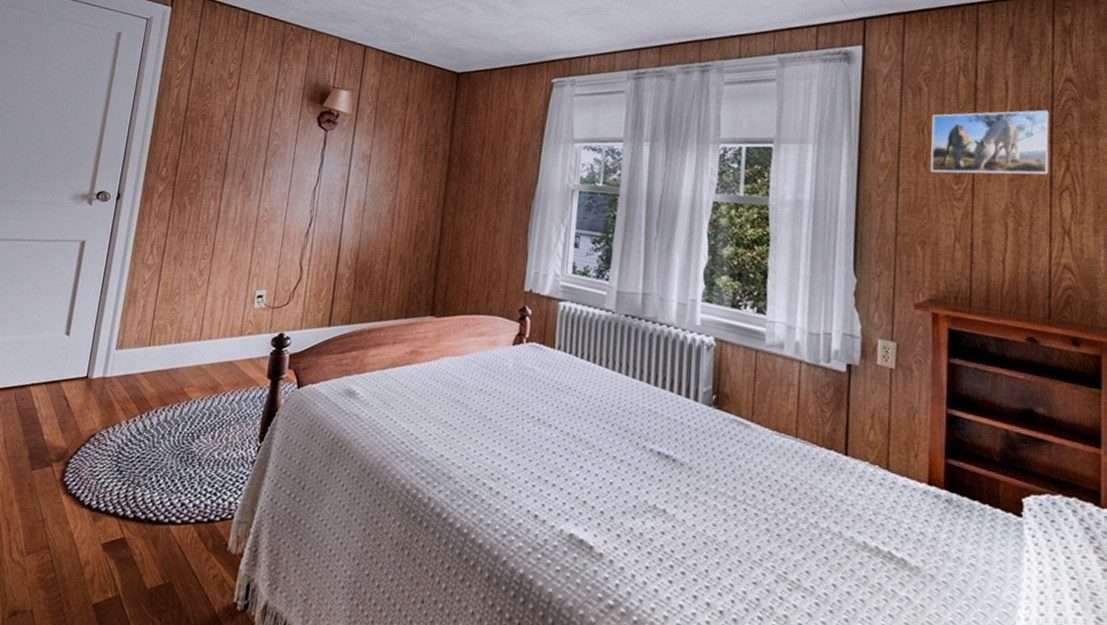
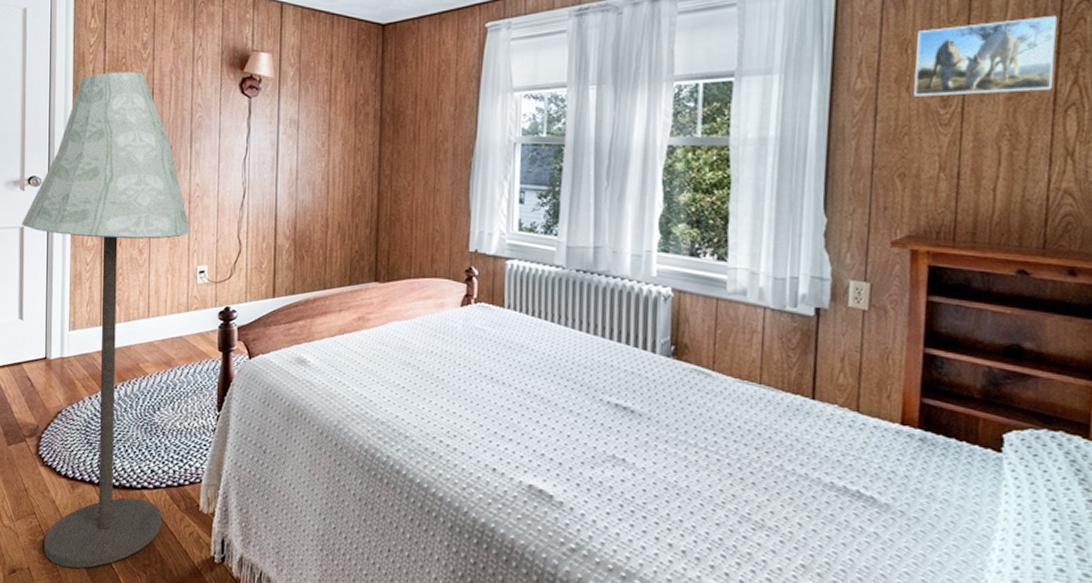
floor lamp: none [52,97,254,612] -> present [21,72,191,568]

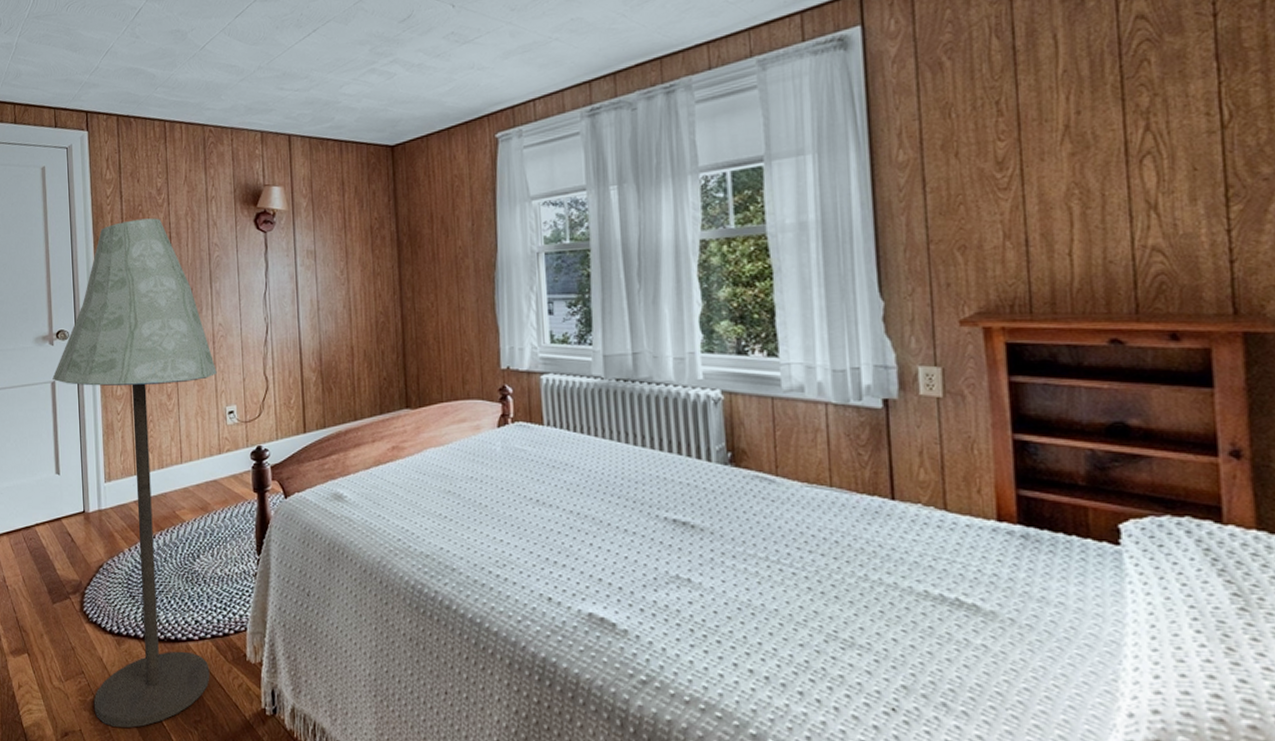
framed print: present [914,15,1058,97] -> none [960,60,1122,162]

